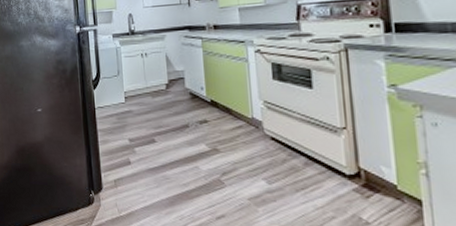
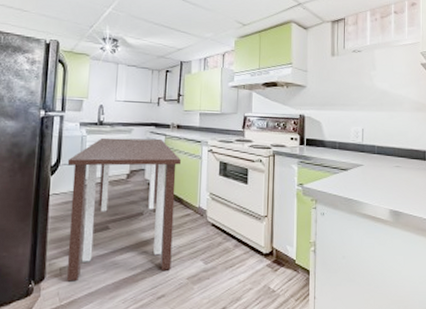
dining table: none [106,44,228,194] -> present [67,137,181,282]

